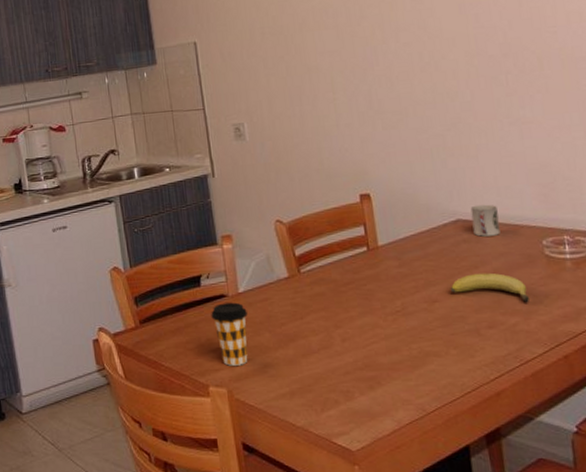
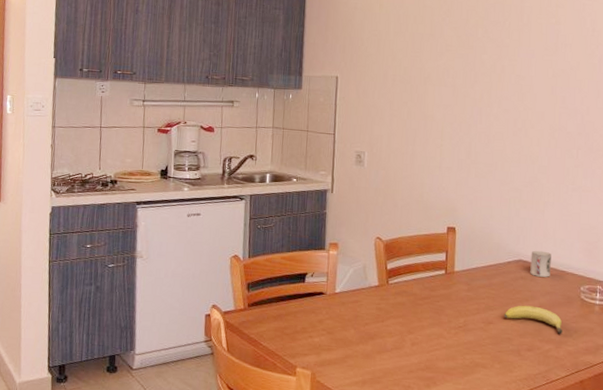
coffee cup: present [211,302,248,366] -> none [309,299,340,354]

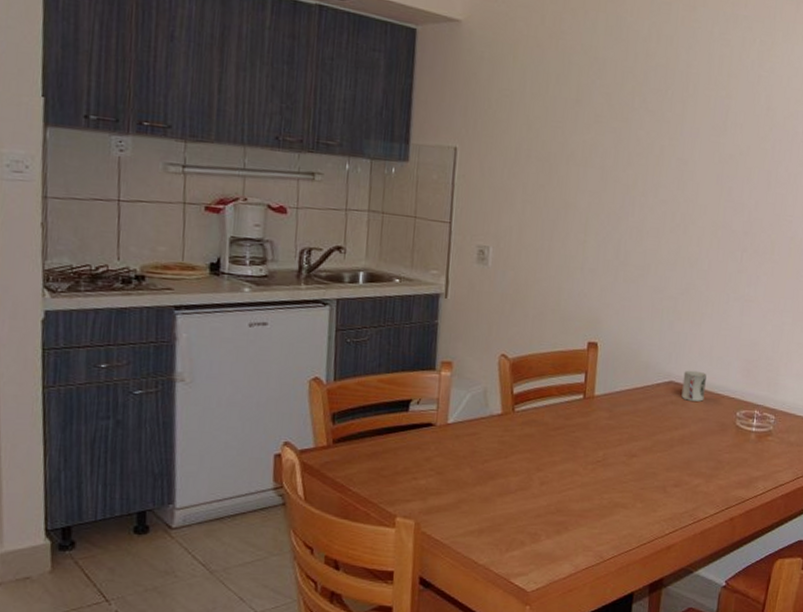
fruit: present [503,305,563,335] -> none [649,434,715,467]

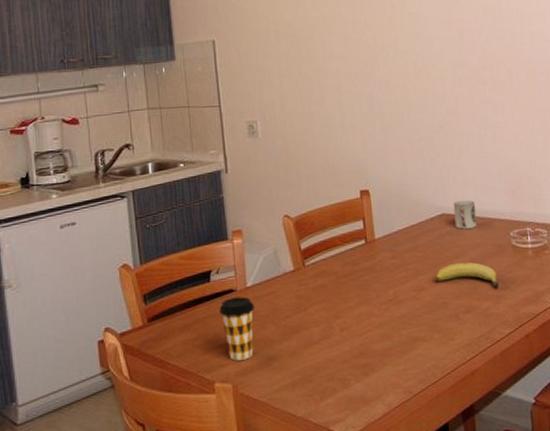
coffee cup: none [413,432,452,498] -> present [219,296,254,361]
fruit: none [649,434,715,467] -> present [435,262,500,289]

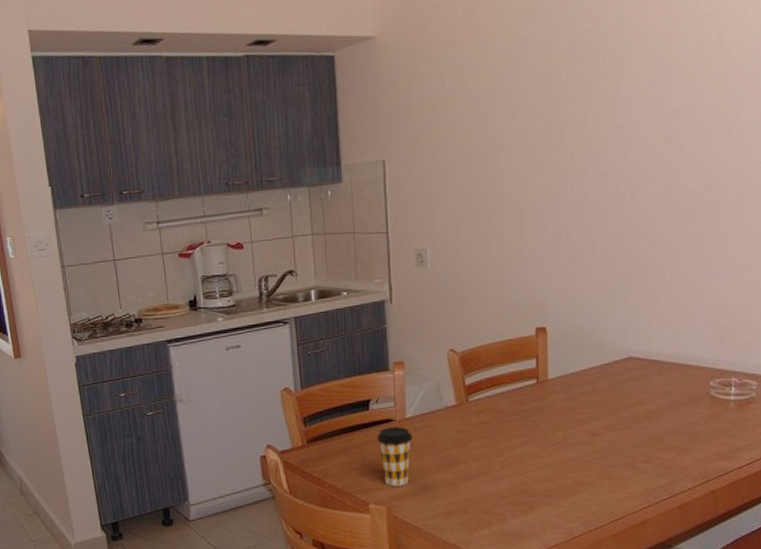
fruit: present [435,262,500,289] -> none [612,410,689,440]
cup: present [453,199,477,229] -> none [643,343,671,375]

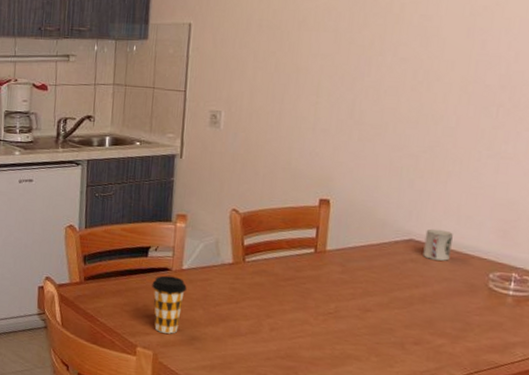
cup: none [643,343,671,375] -> present [423,228,453,261]

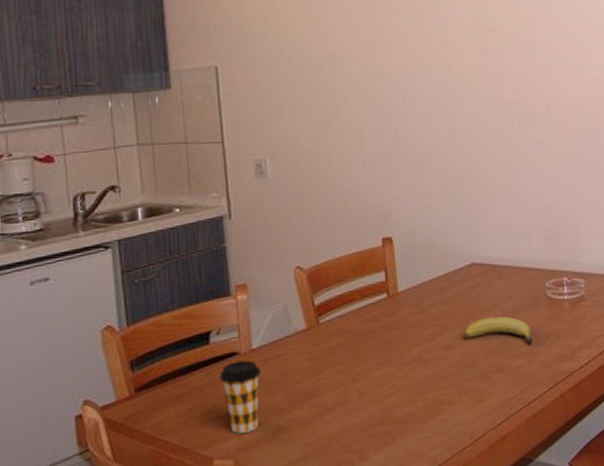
fruit: none [385,292,462,328] -> present [463,316,534,345]
cup: present [423,228,453,261] -> none [484,247,510,280]

